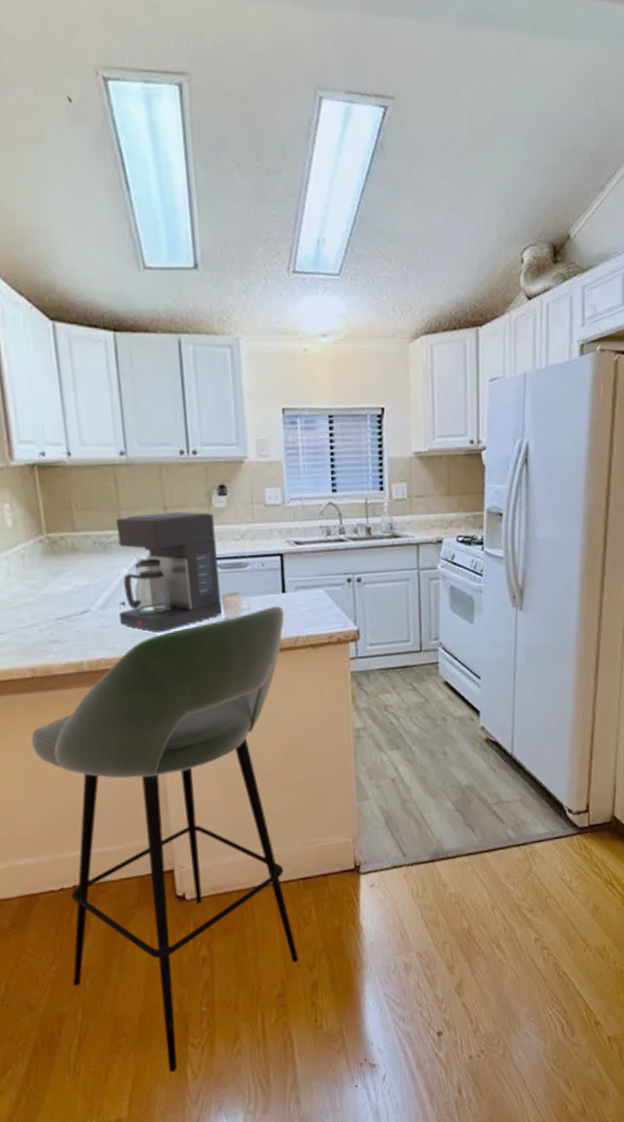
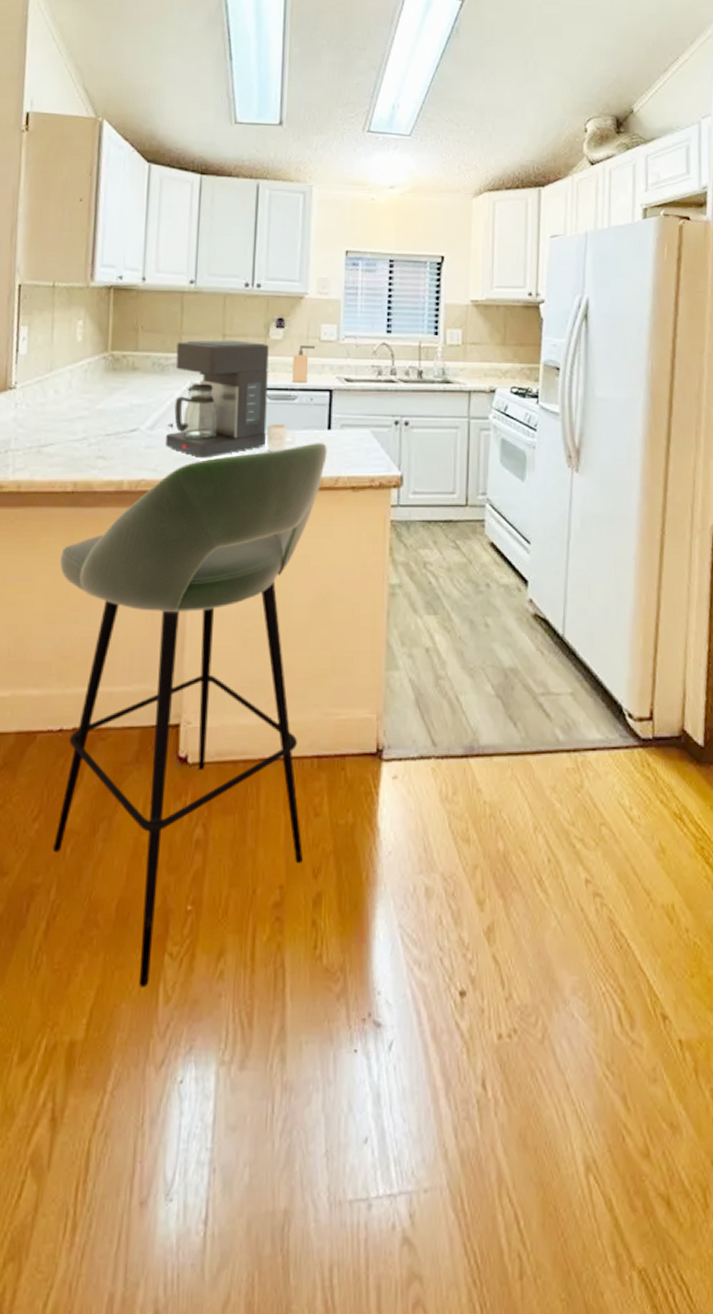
soap dispenser: none [239,511,262,549] -> present [292,346,316,382]

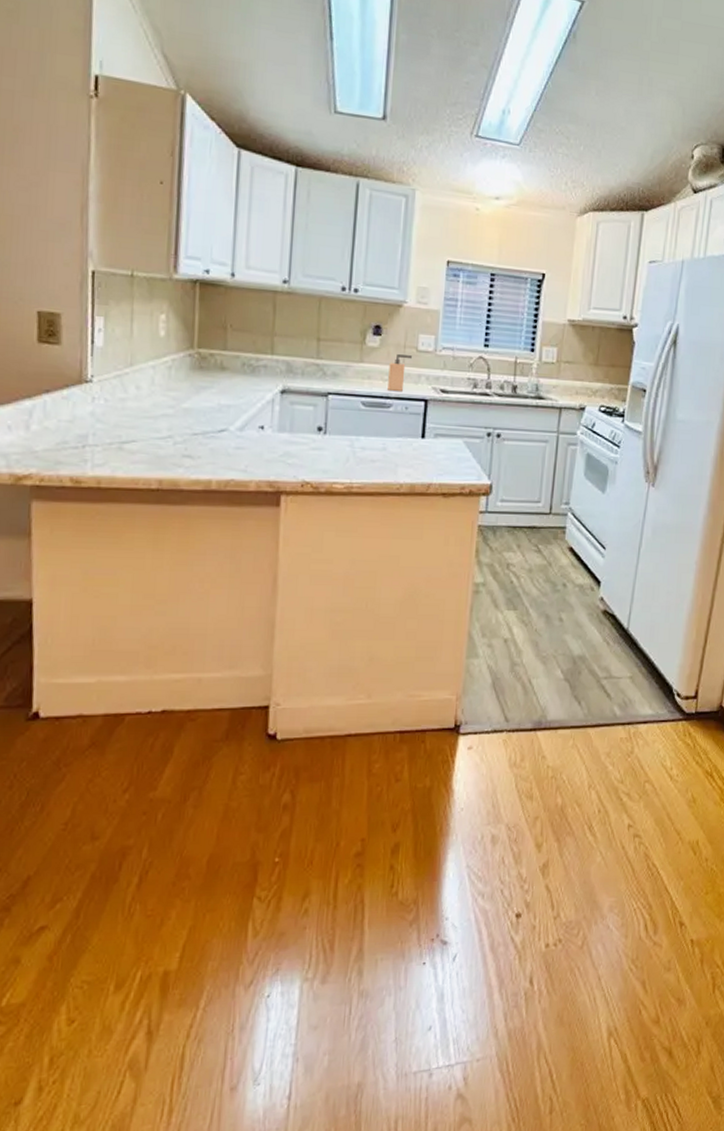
bar stool: present [53,443,327,987] -> none [144,450,420,925]
coffee maker: present [166,340,269,458] -> none [256,342,365,461]
mug: present [267,424,296,452] -> none [360,430,390,458]

